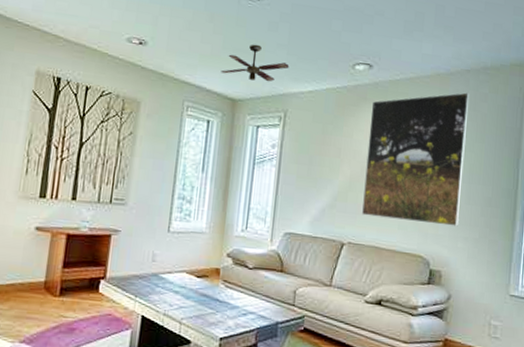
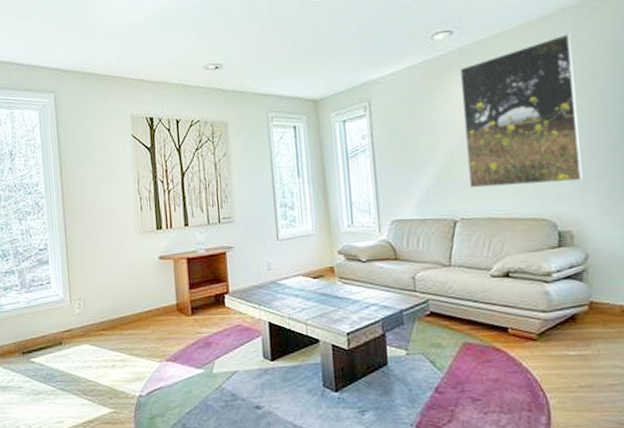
ceiling fan: present [221,44,289,82] -> none [297,40,365,78]

